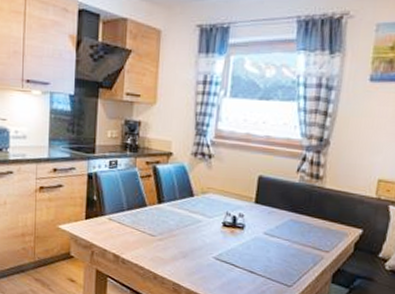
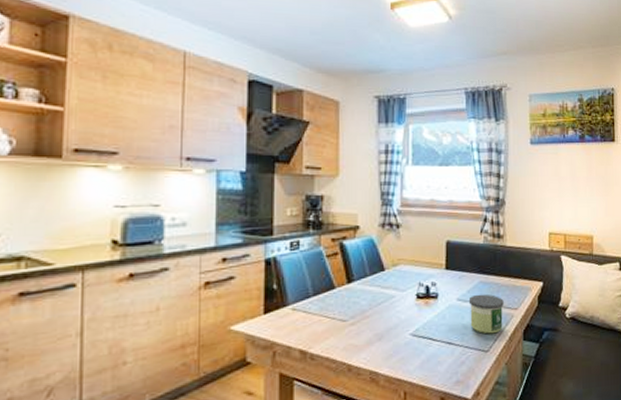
candle: none [275,231,315,271] -> present [468,294,504,334]

